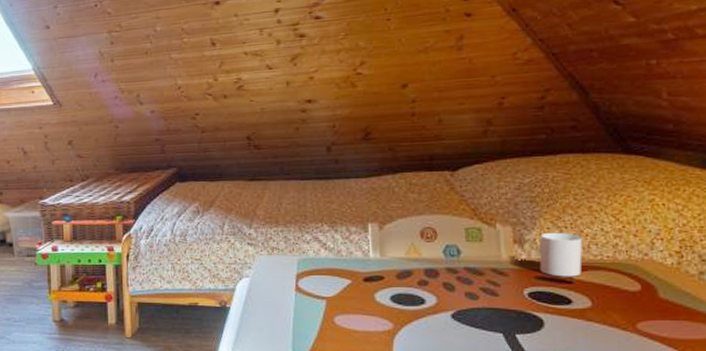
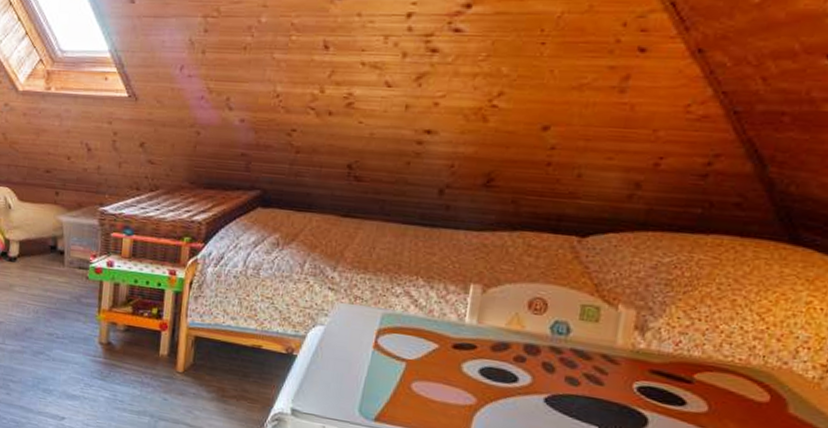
cup: present [539,232,583,277] -> none [657,322,717,377]

